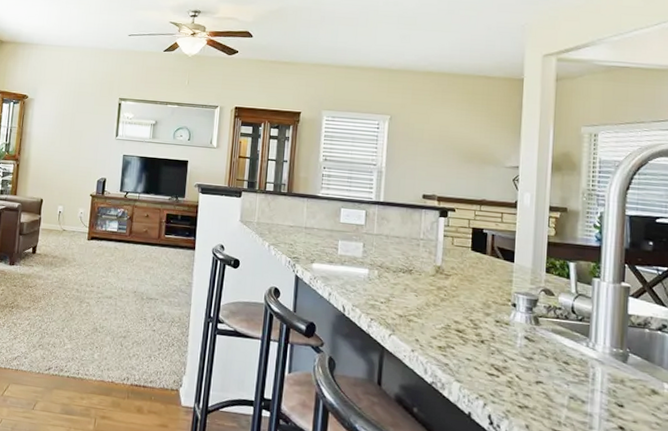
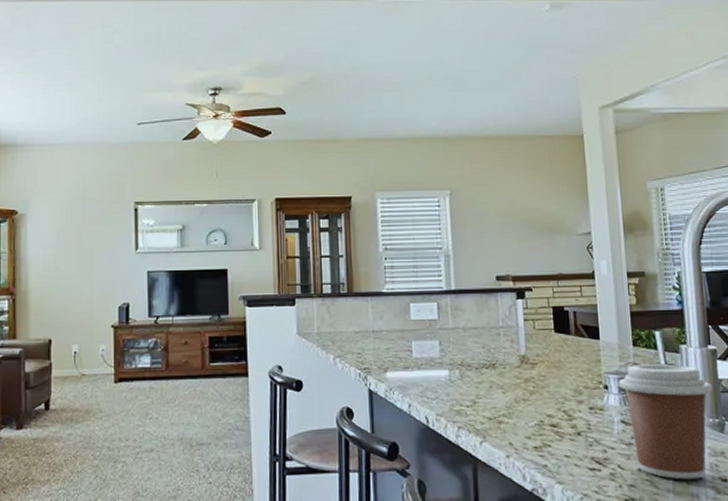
coffee cup: none [527,289,622,400] -> present [619,364,713,480]

